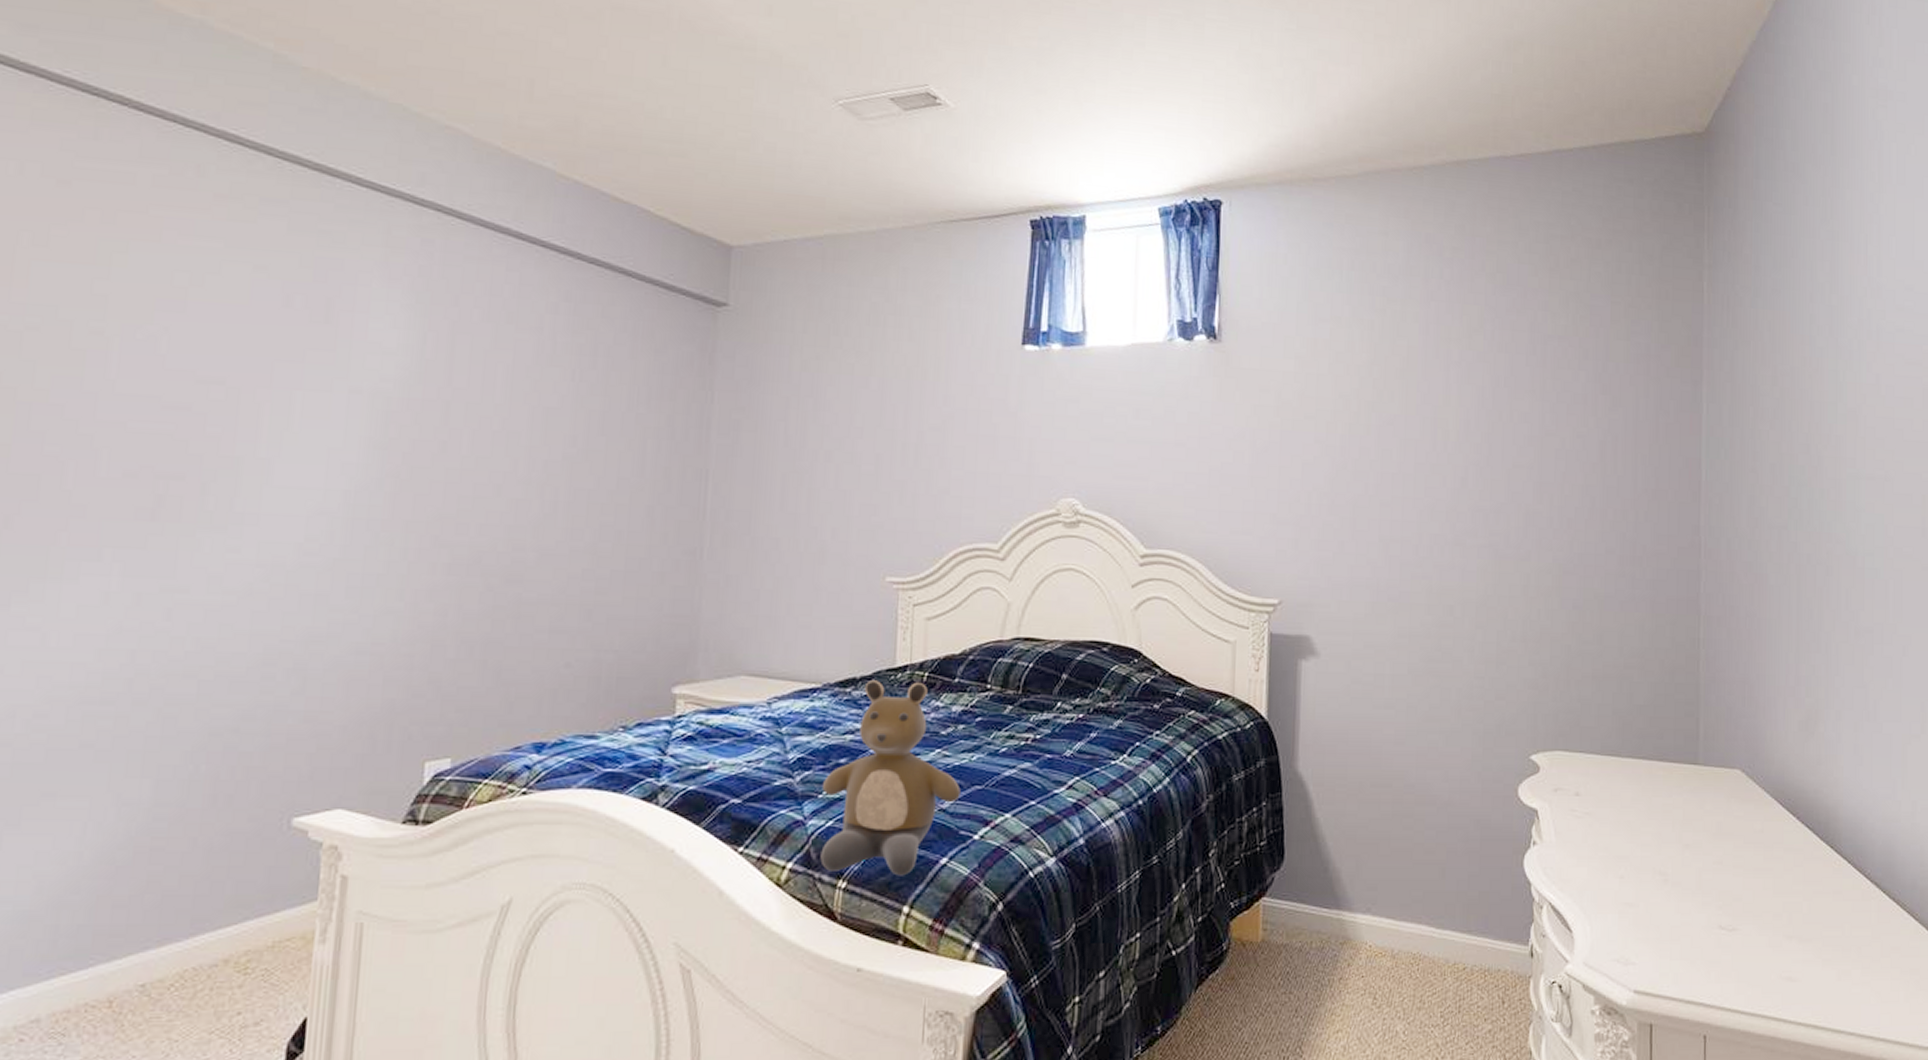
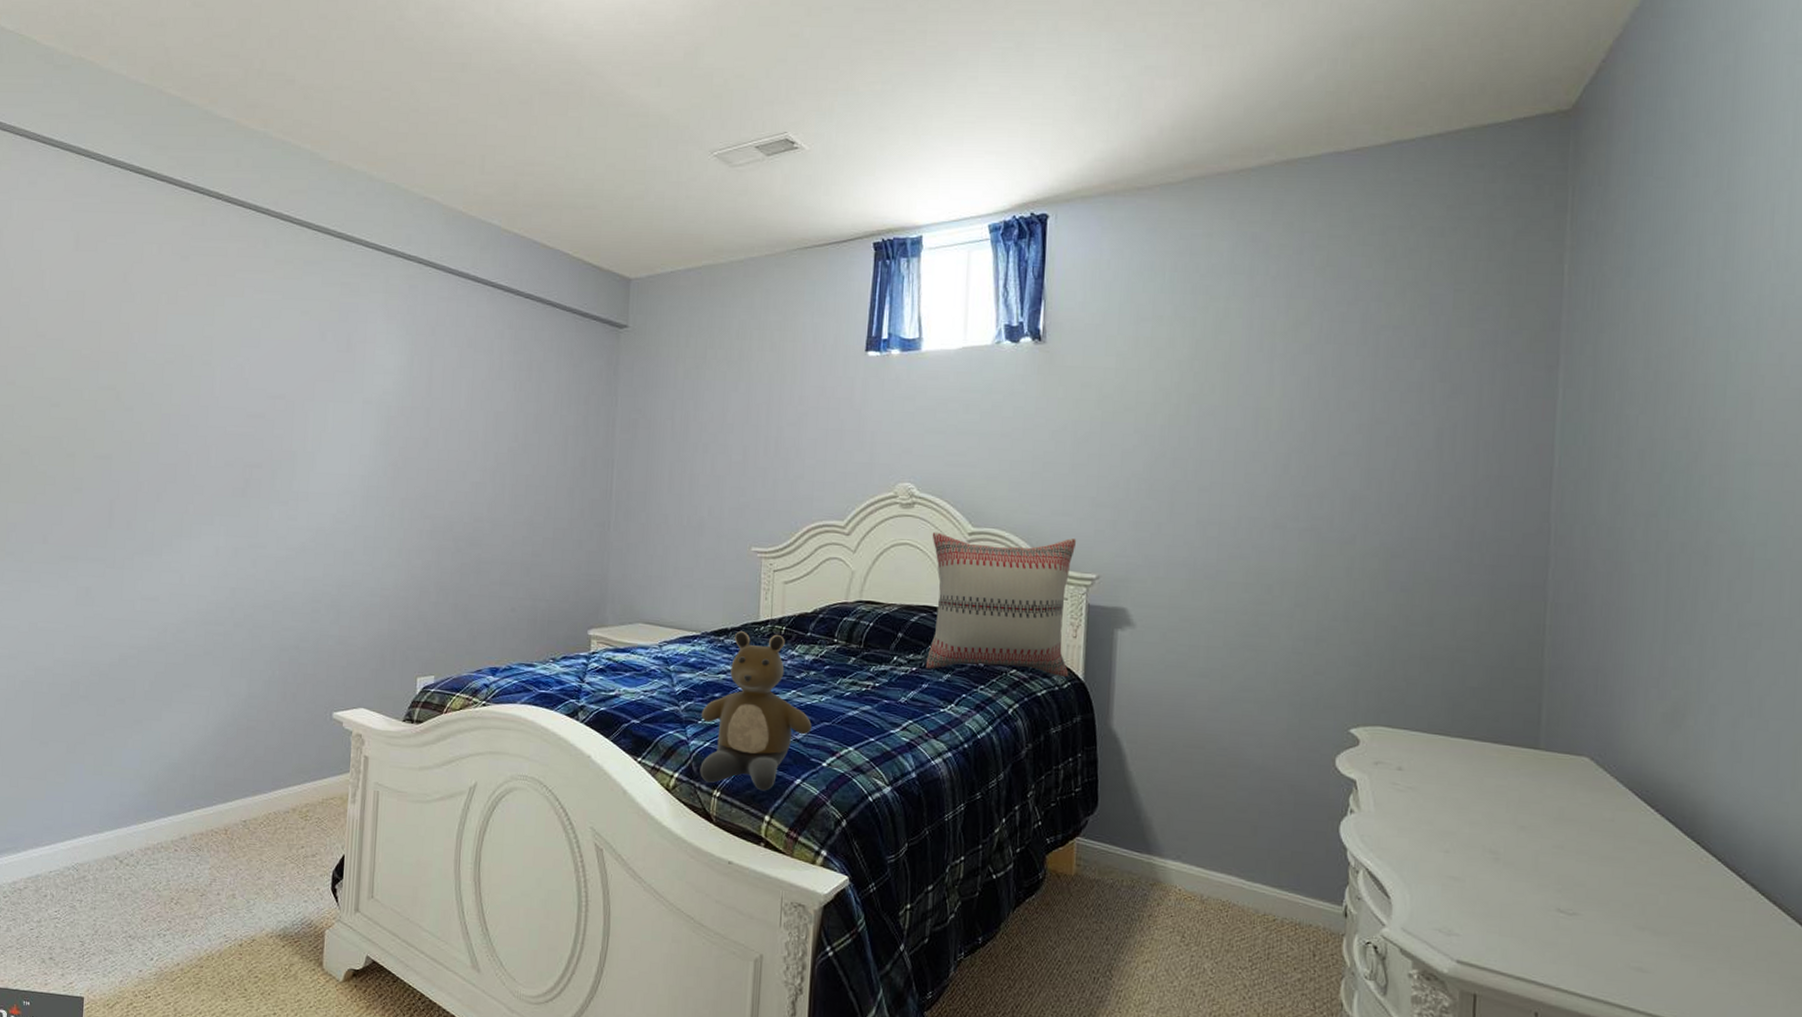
pillow: none [1094,554,1258,717] -> present [925,532,1077,678]

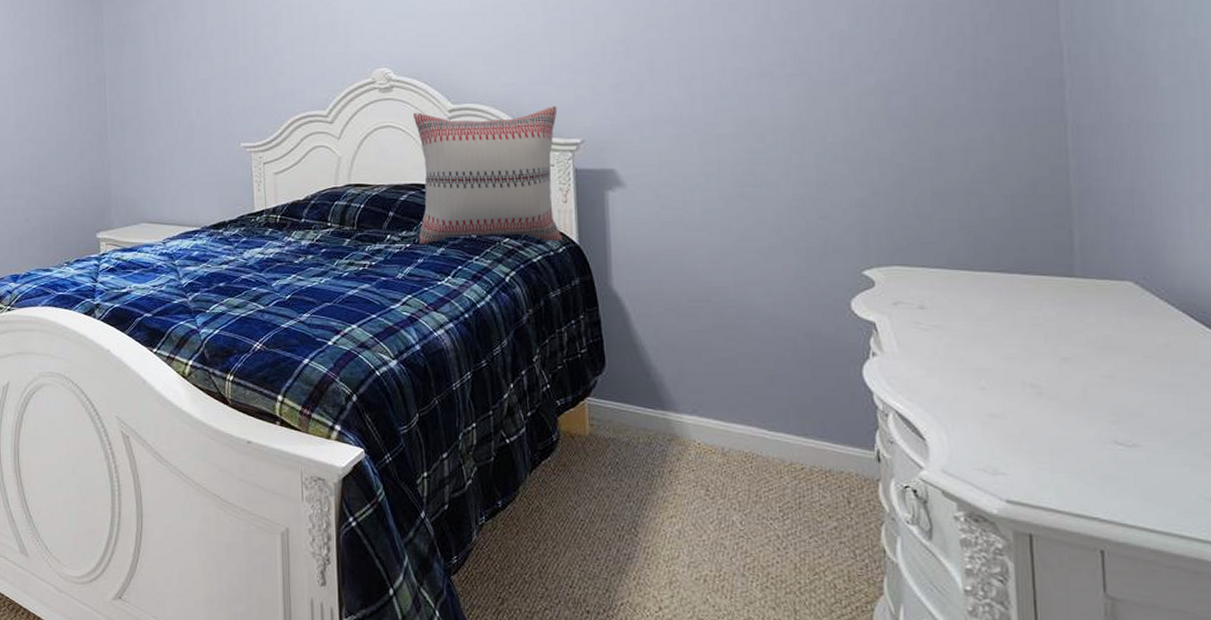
bear: present [700,631,812,791] -> none [208,223,314,372]

